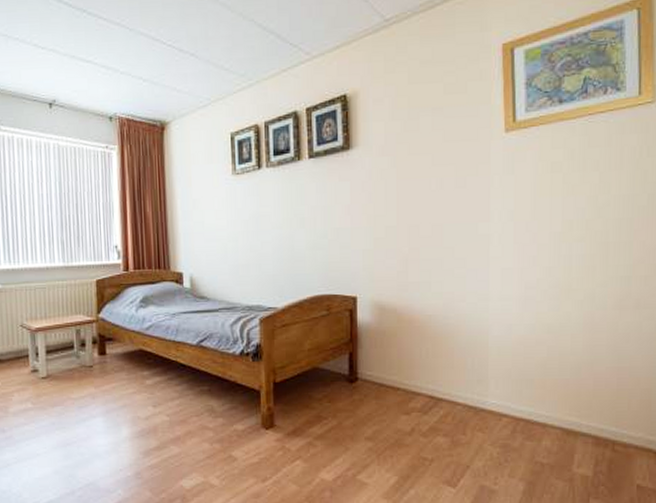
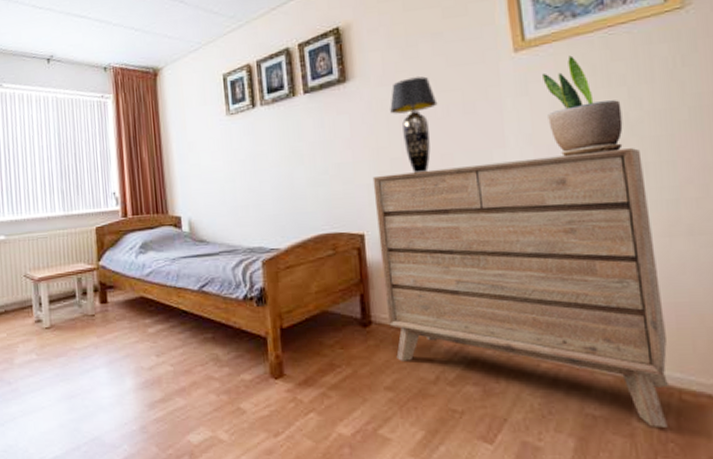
dresser: none [368,229,608,473] -> present [372,148,670,427]
table lamp: none [389,149,433,242] -> present [390,76,438,174]
potted plant: none [528,139,593,234] -> present [542,55,623,157]

